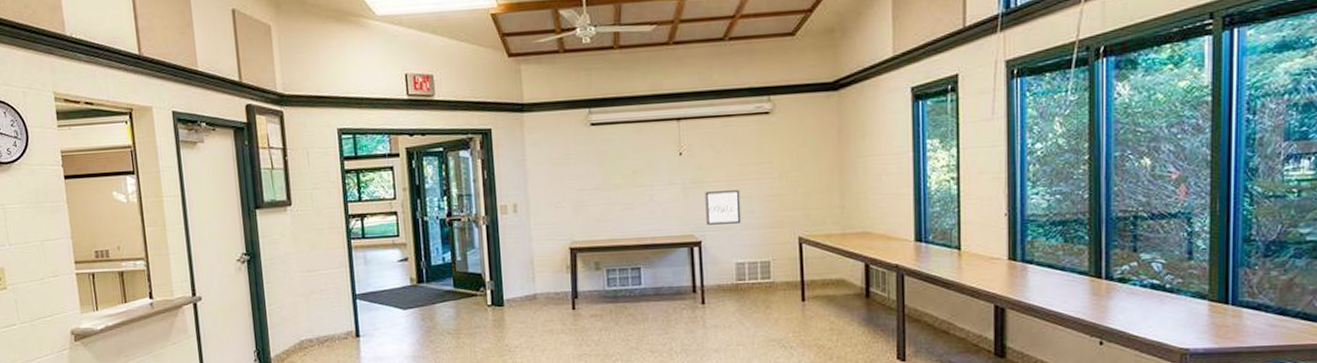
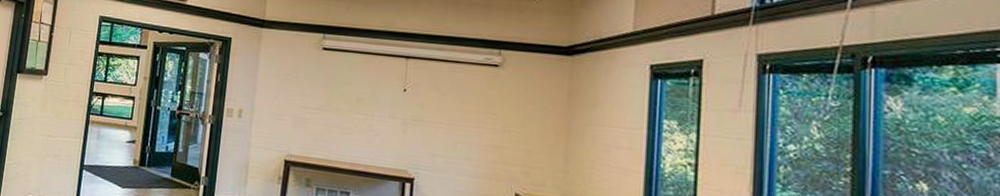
wall art: present [705,190,741,225] -> none [421,131,460,168]

